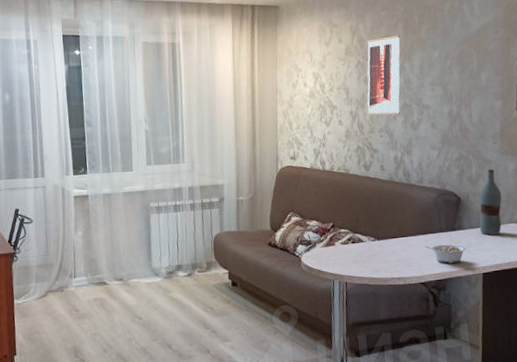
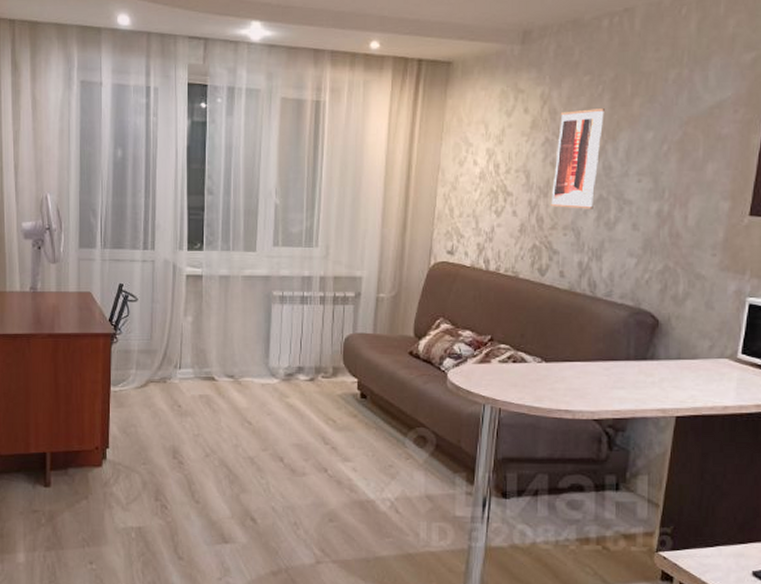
legume: present [425,244,466,264] -> none [605,375,658,400]
bottle: present [479,169,502,235] -> none [679,288,714,371]

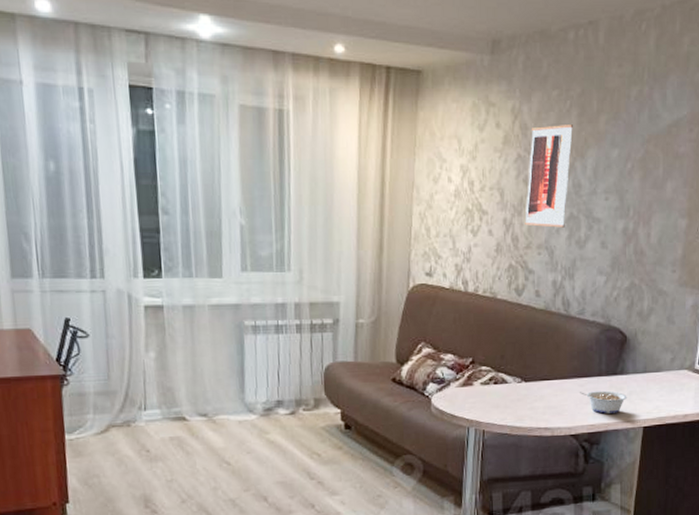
legume: none [605,375,658,400] -> present [580,390,627,414]

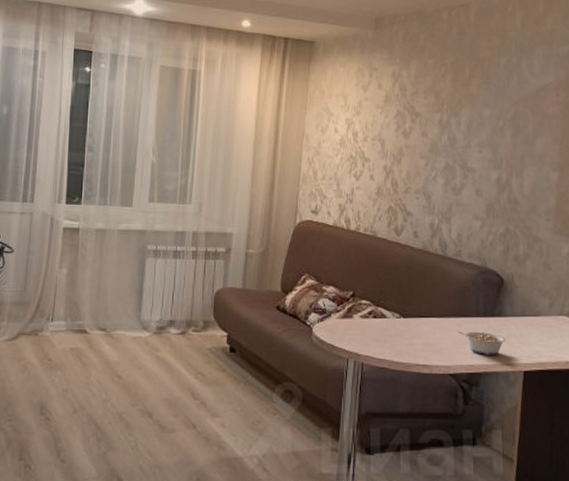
wall art: present [525,125,573,228] -> none [404,87,448,176]

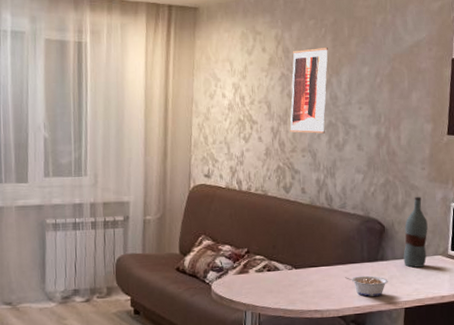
wall art: none [404,87,448,176] -> present [290,48,328,134]
bottle: none [523,250,552,327] -> present [403,197,428,268]

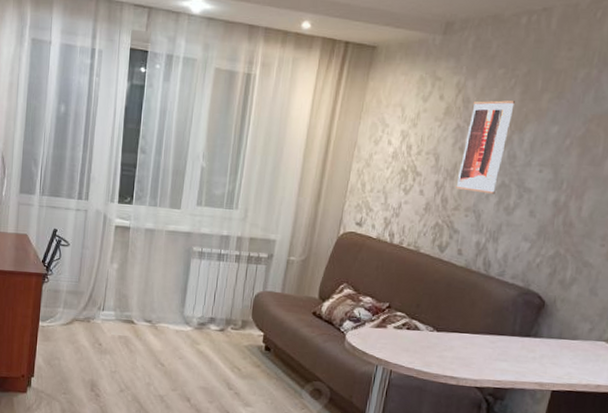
legume: present [345,275,388,297] -> none [490,348,538,373]
bottle: present [403,197,428,268] -> none [559,275,597,351]

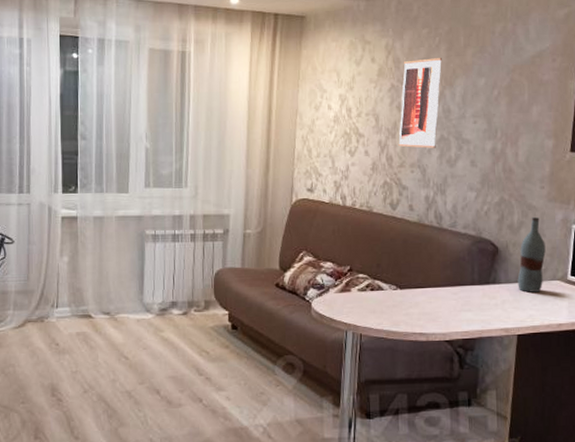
bottle: none [559,275,597,351] -> present [517,217,546,292]

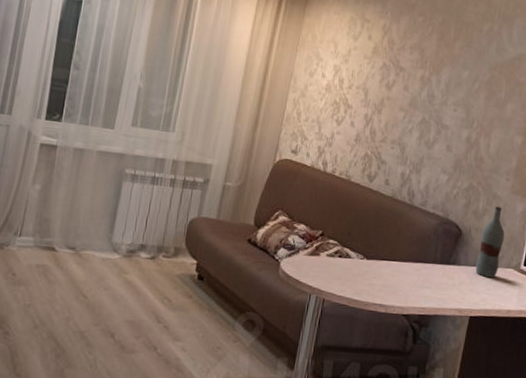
wall art: present [398,58,442,148] -> none [383,44,432,129]

